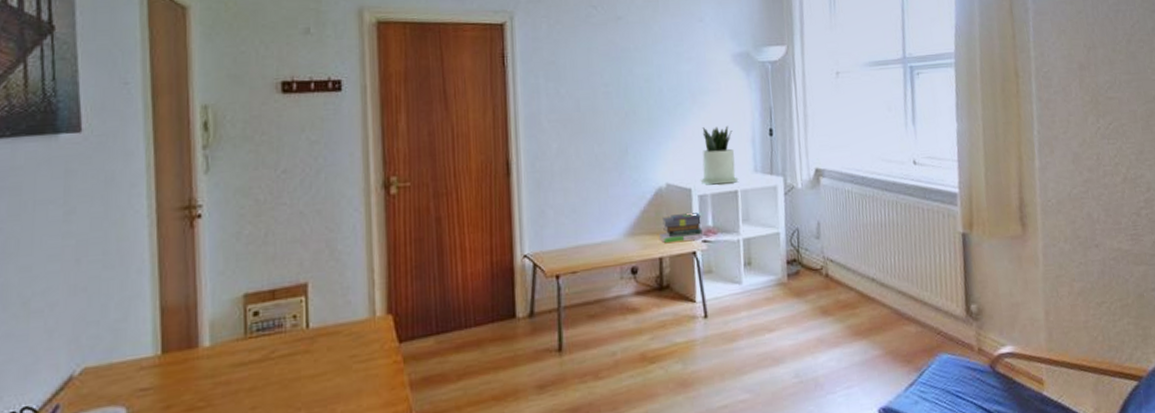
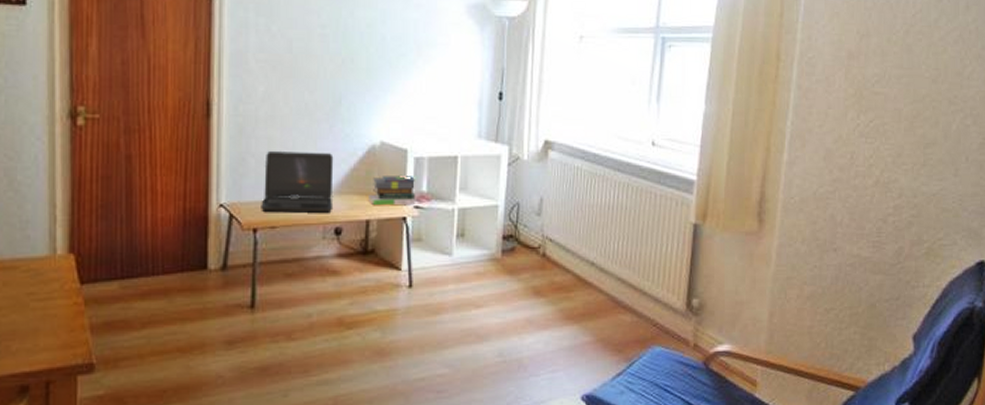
laptop computer: none [561,198,627,258] -> present [261,152,334,213]
planter: present [700,125,739,185] -> none [418,84,460,148]

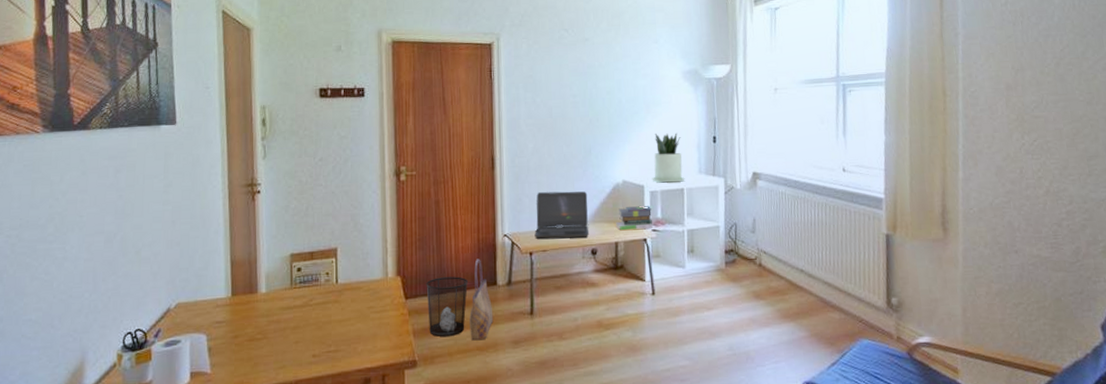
waste bin: none [110,257,169,335] -> present [426,276,469,337]
tote bag: none [169,234,201,338] -> present [469,258,494,340]
planter: none [418,84,460,148] -> present [652,133,685,183]

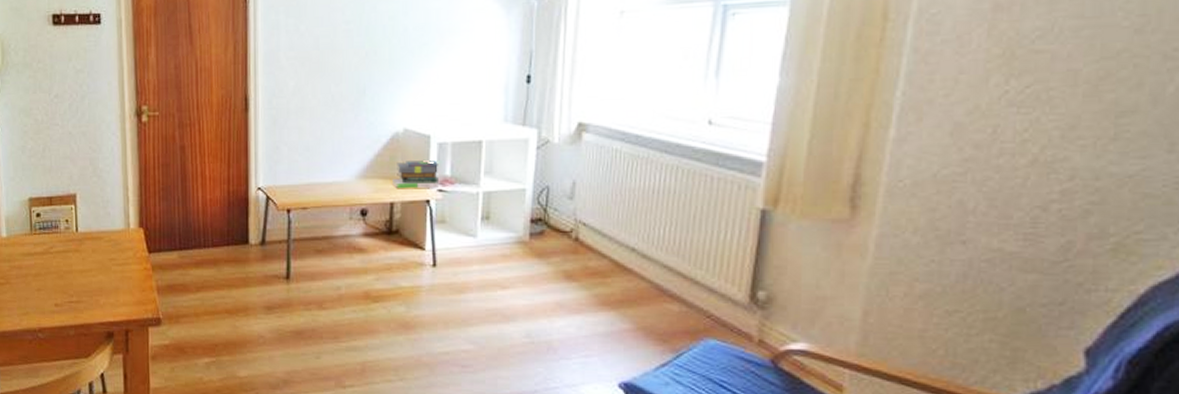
waste bin: present [426,276,469,337] -> none [170,232,217,297]
tote bag: present [469,258,494,340] -> none [218,213,245,302]
laptop computer: present [534,191,589,239] -> none [293,140,359,195]
planter: present [652,133,685,183] -> none [441,70,485,133]

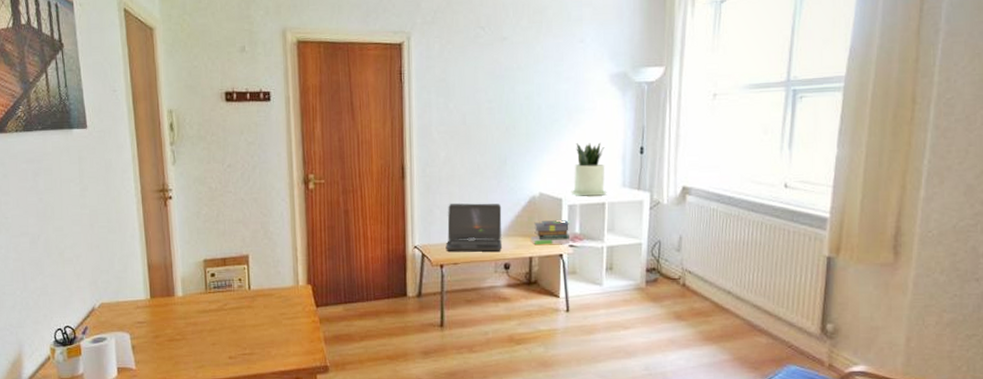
laptop computer: none [293,140,359,195] -> present [445,203,502,252]
planter: none [441,70,485,133] -> present [571,142,607,196]

